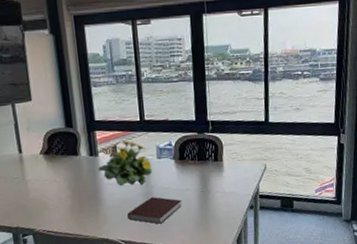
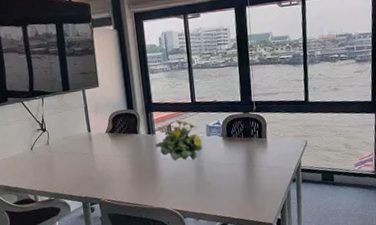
notebook: present [127,197,182,224] -> none [181,170,230,195]

